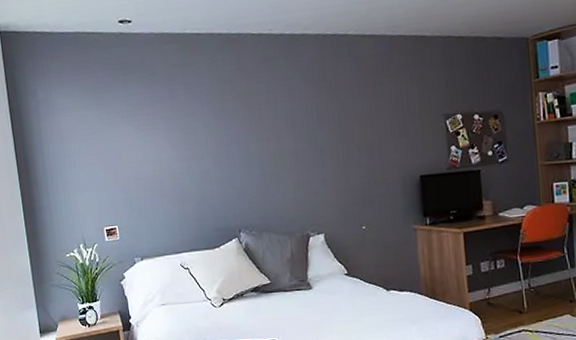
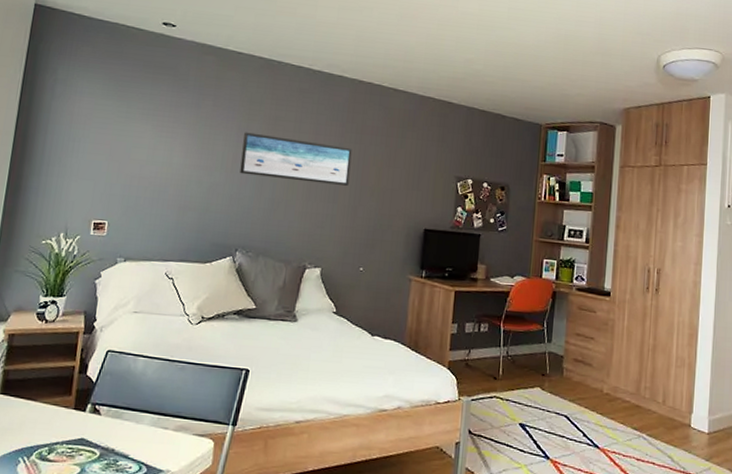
wall art: none [221,107,334,157] -> present [239,132,352,186]

